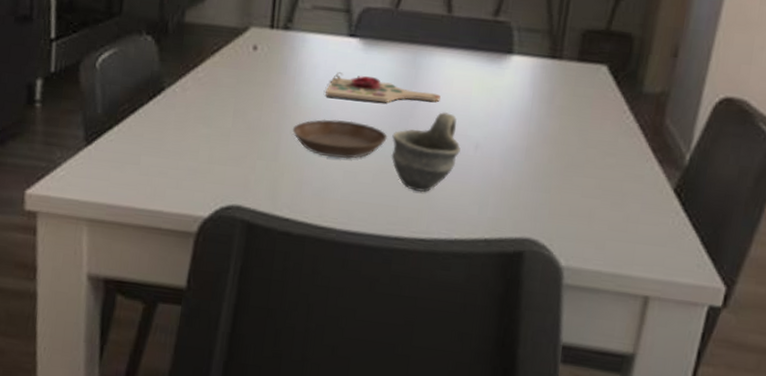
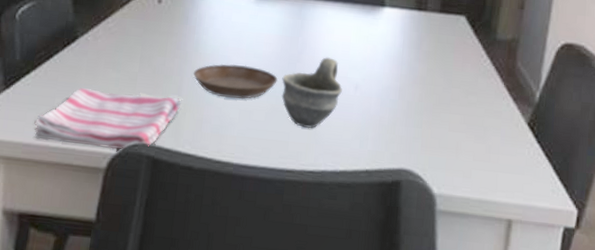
dish towel: none [119,145,279,213] -> present [34,88,181,149]
cutting board: present [325,72,441,103] -> none [222,22,324,49]

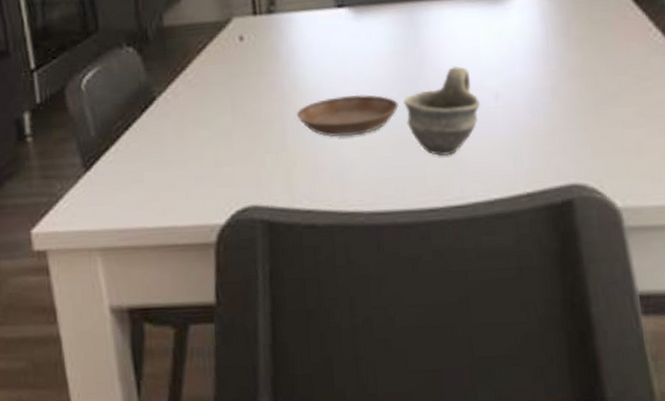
dish towel: present [34,88,181,149] -> none [125,147,289,222]

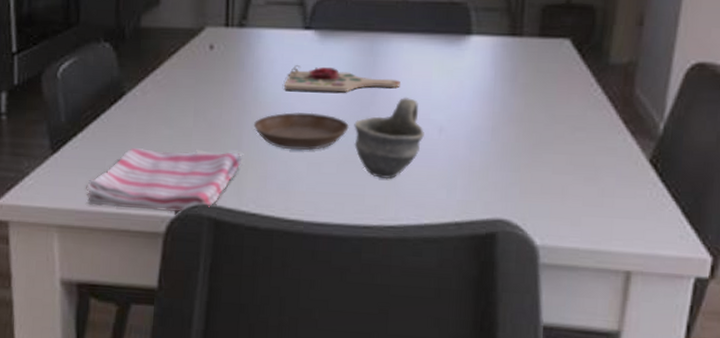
dish towel: none [125,147,289,222] -> present [86,148,242,212]
cutting board: none [324,44,447,74] -> present [284,65,400,92]

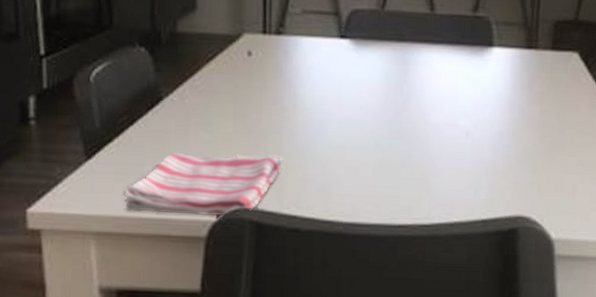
saucer: present [253,111,350,151] -> none [292,117,385,155]
cutting board: present [284,65,400,92] -> none [322,72,430,98]
cup: present [354,96,424,180] -> none [388,103,453,181]

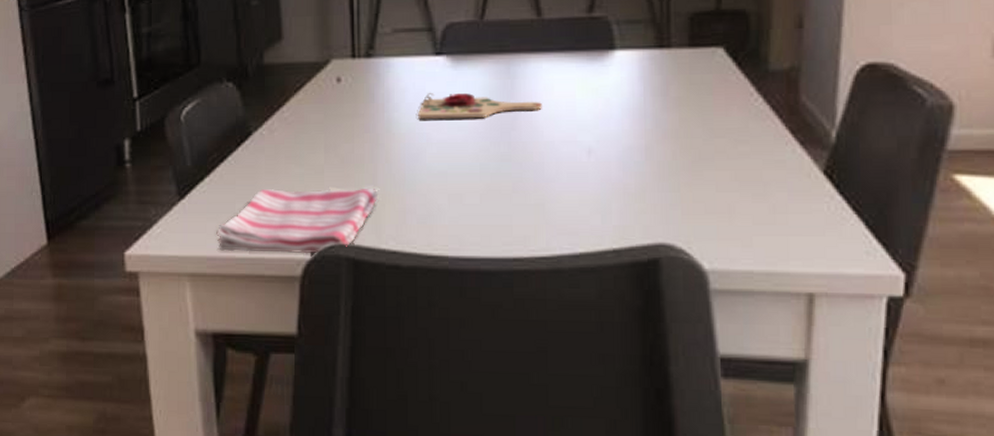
cutting board: none [322,72,430,98] -> present [418,93,542,120]

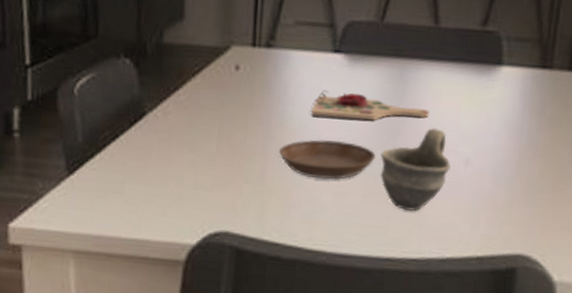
dish towel: present [216,187,378,254] -> none [103,172,266,240]
saucer: none [387,141,491,182] -> present [278,139,377,180]
cup: none [495,119,572,208] -> present [380,127,451,212]

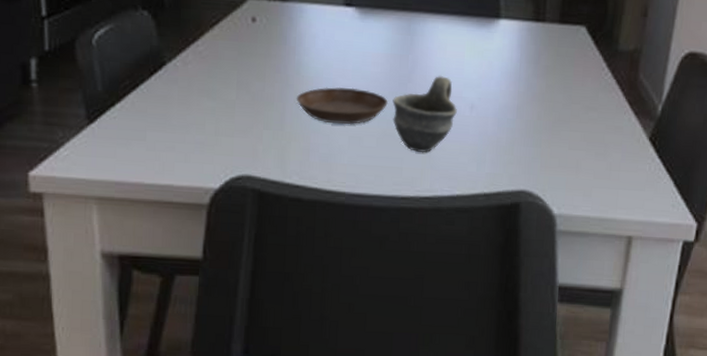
cutting board: present [311,90,429,120] -> none [326,41,436,69]

